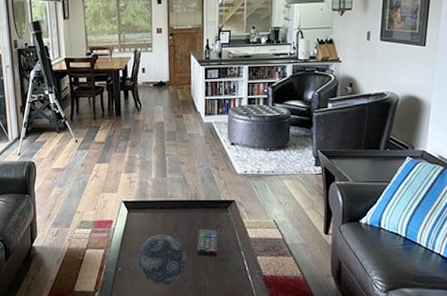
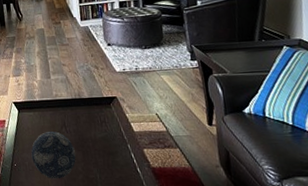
remote control: present [197,229,218,257] -> none [84,125,105,151]

